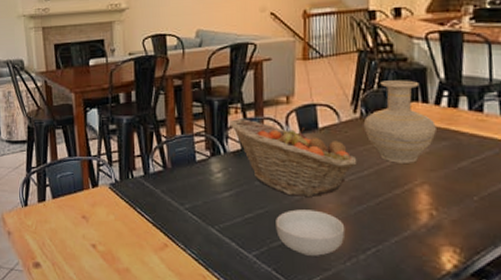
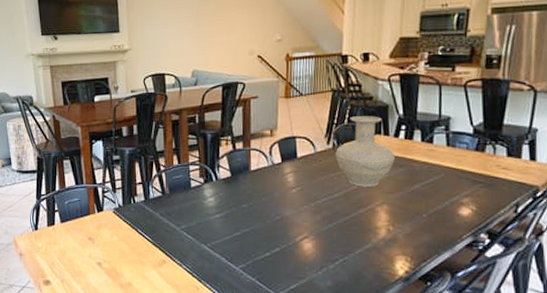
fruit basket: present [229,119,358,197] -> none [221,150,329,216]
cereal bowl: present [276,209,346,256] -> none [260,228,318,267]

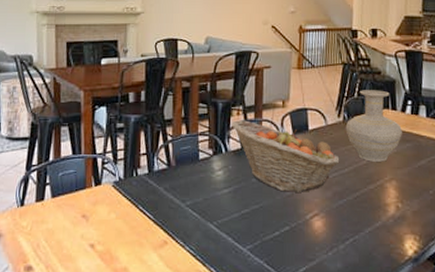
fruit basket: none [221,150,329,216] -> present [232,120,340,192]

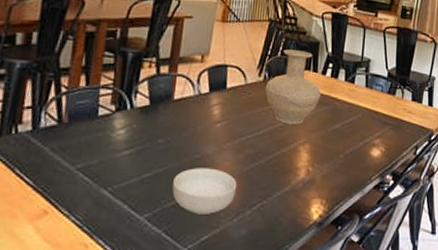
fruit basket: present [232,120,340,192] -> none [141,73,256,155]
cereal bowl: none [269,204,328,248] -> present [172,168,237,214]

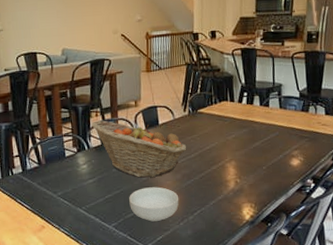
fruit basket: none [141,73,256,155] -> present [91,120,187,178]
vase: present [265,49,322,124] -> none [190,85,240,147]

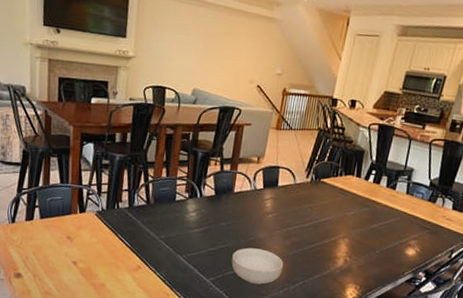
fruit basket: present [91,120,187,178] -> none [208,170,302,239]

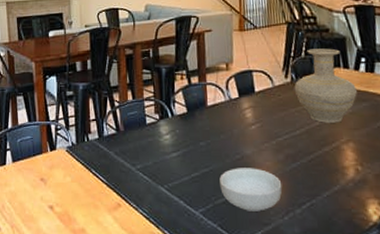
vase: none [311,156,363,221] -> present [294,48,358,123]

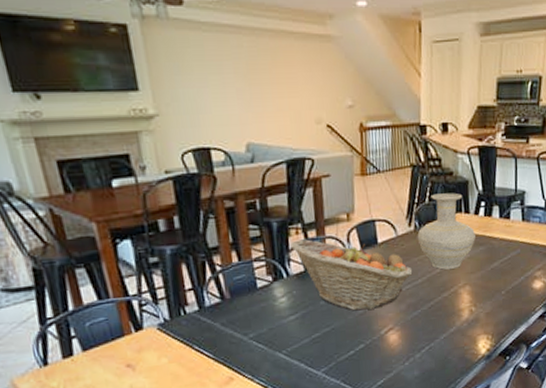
fruit basket: none [176,84,290,155] -> present [290,239,413,311]
cereal bowl: present [219,168,283,211] -> none [342,320,404,363]

